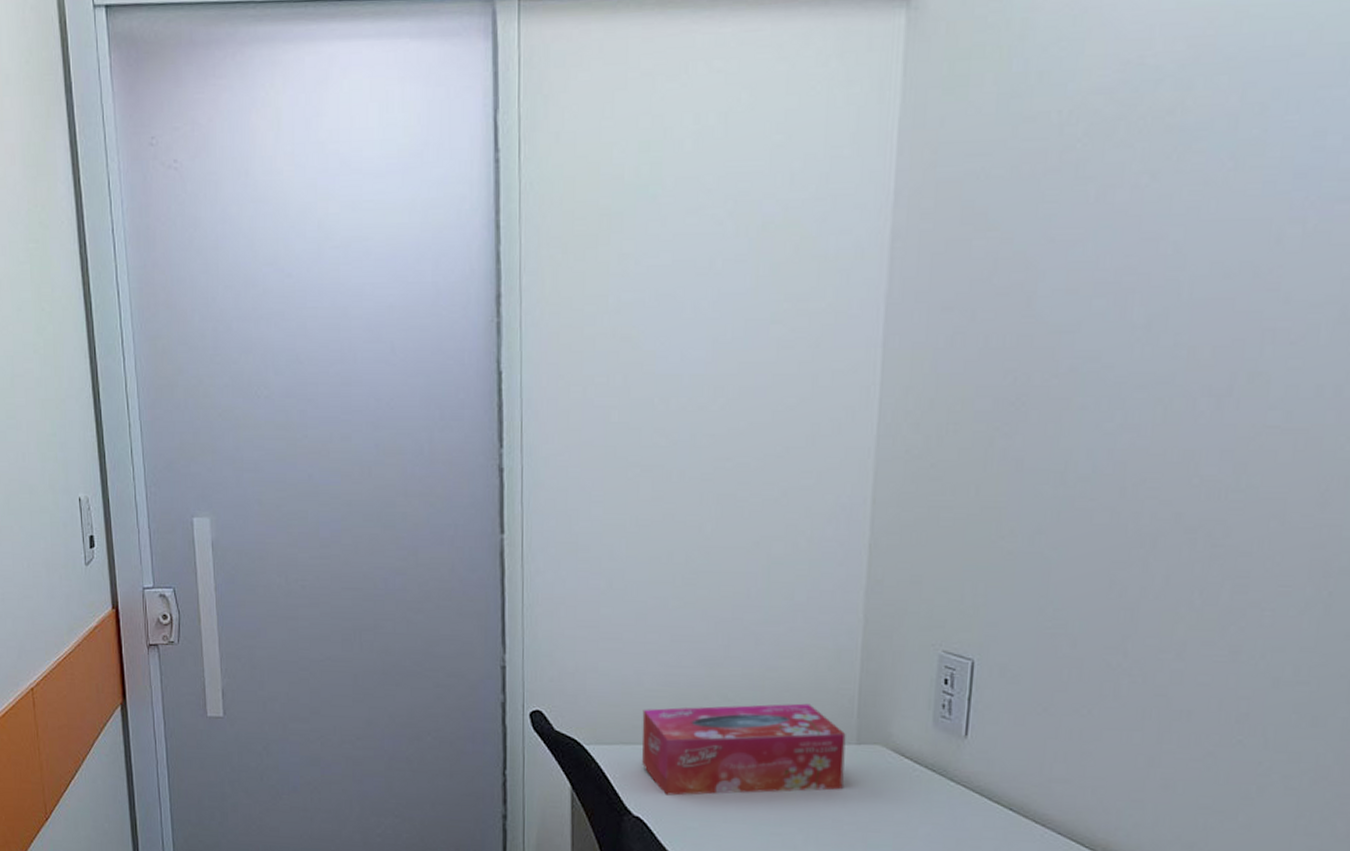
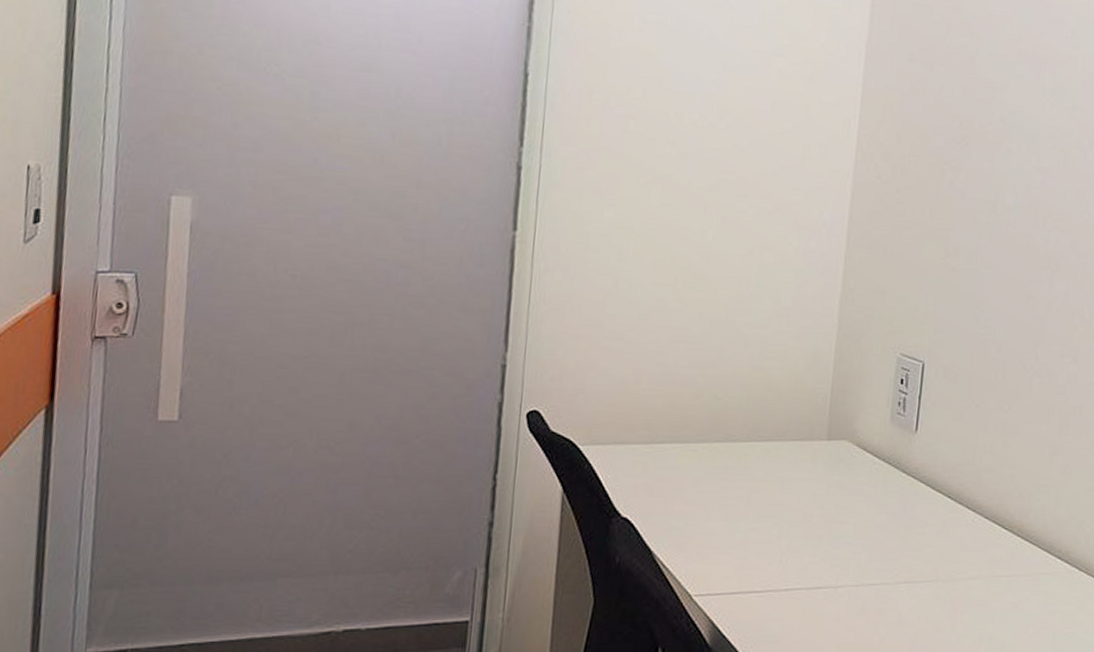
tissue box: present [641,703,846,796] -> none [634,402,819,495]

